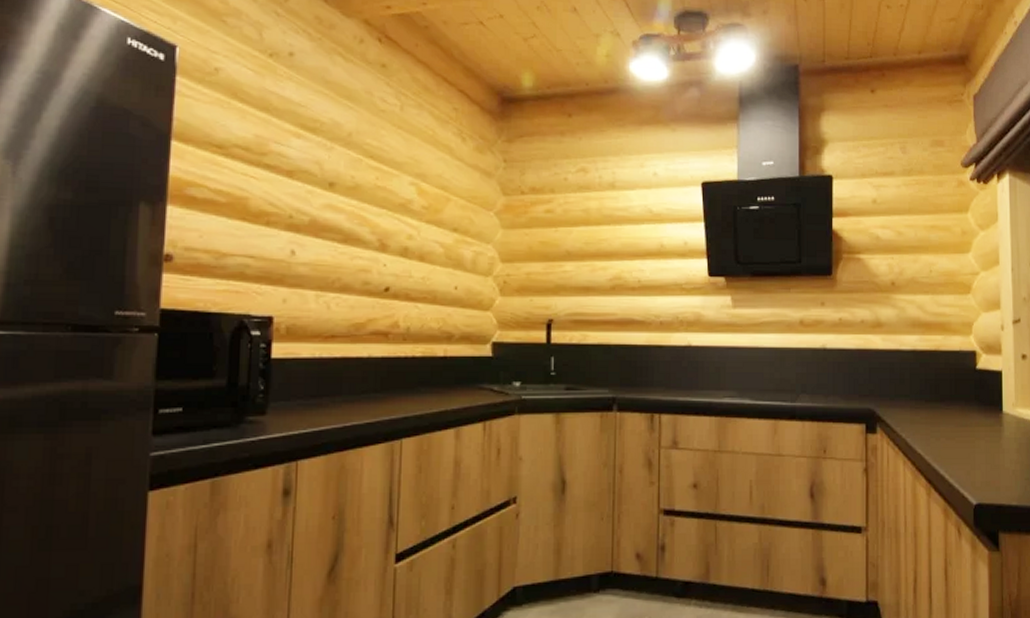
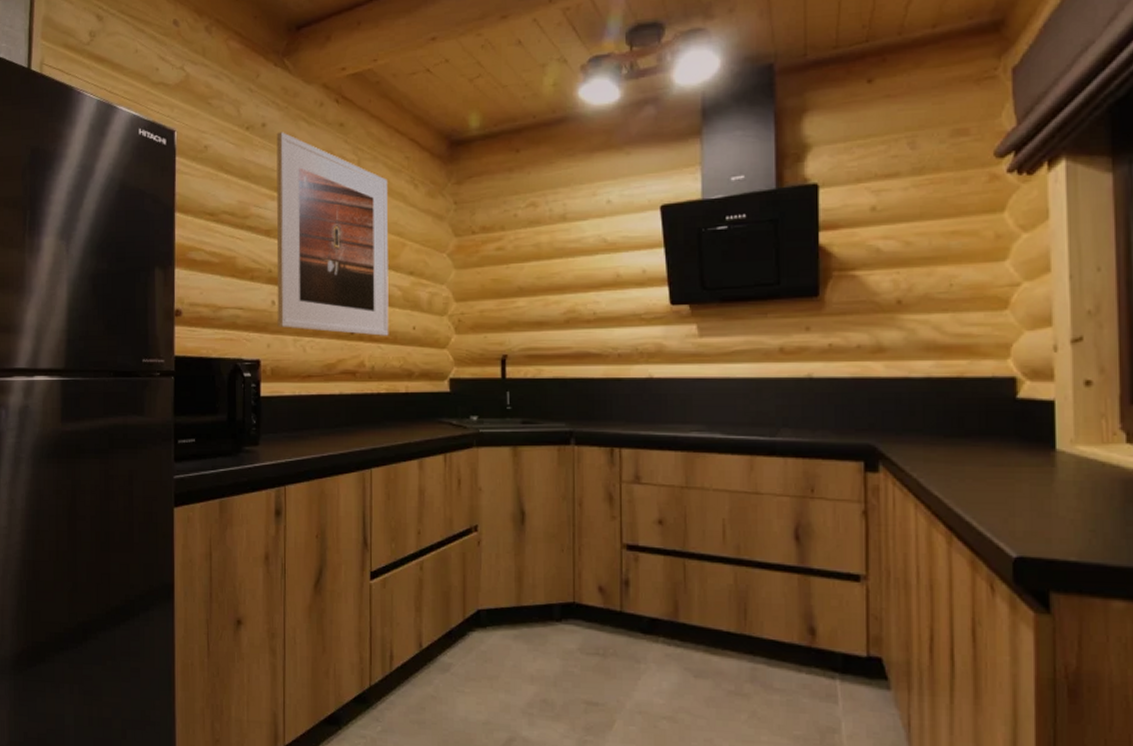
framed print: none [297,64,432,295] -> present [276,132,389,336]

